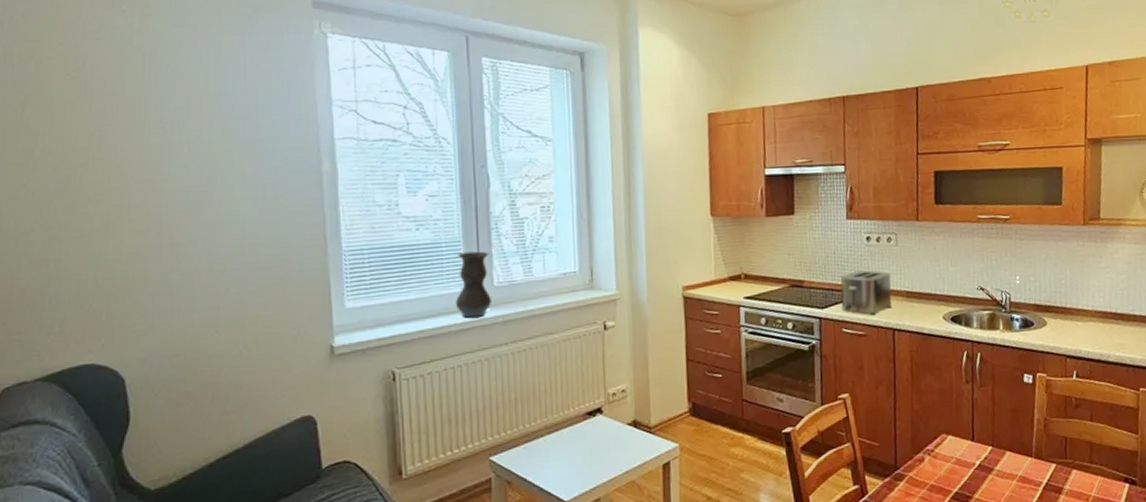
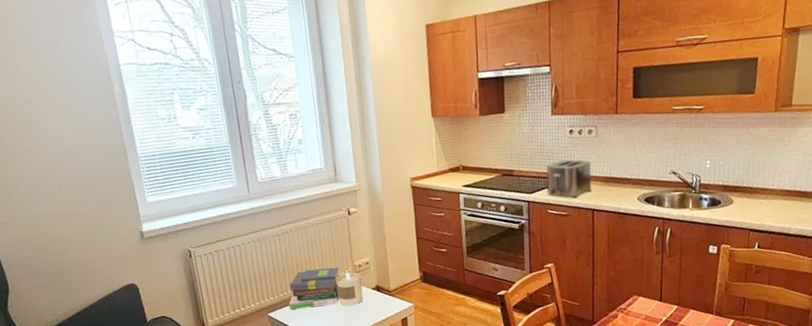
vase: present [455,251,491,319] -> none [227,153,258,208]
books: none [518,395,588,452] -> present [288,267,340,310]
candle: none [581,402,616,447] -> present [335,272,363,306]

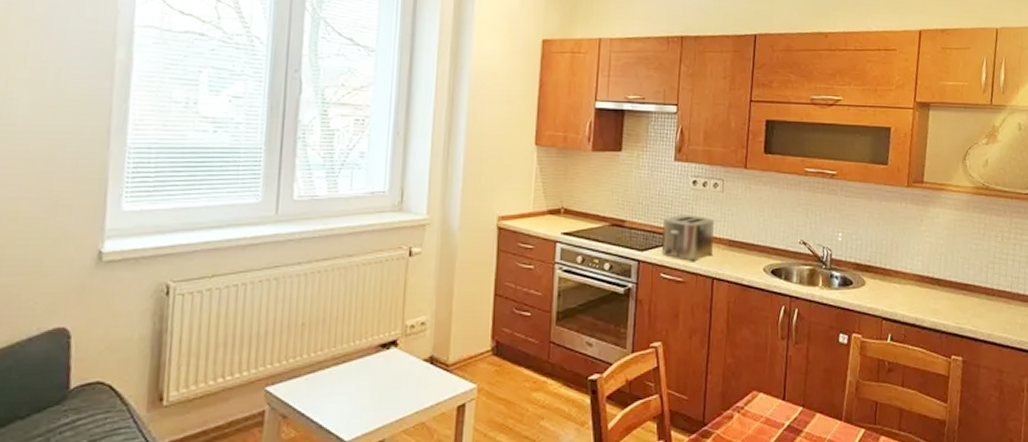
books: present [288,267,340,310] -> none [299,325,384,383]
candle: present [335,272,363,306] -> none [374,334,411,383]

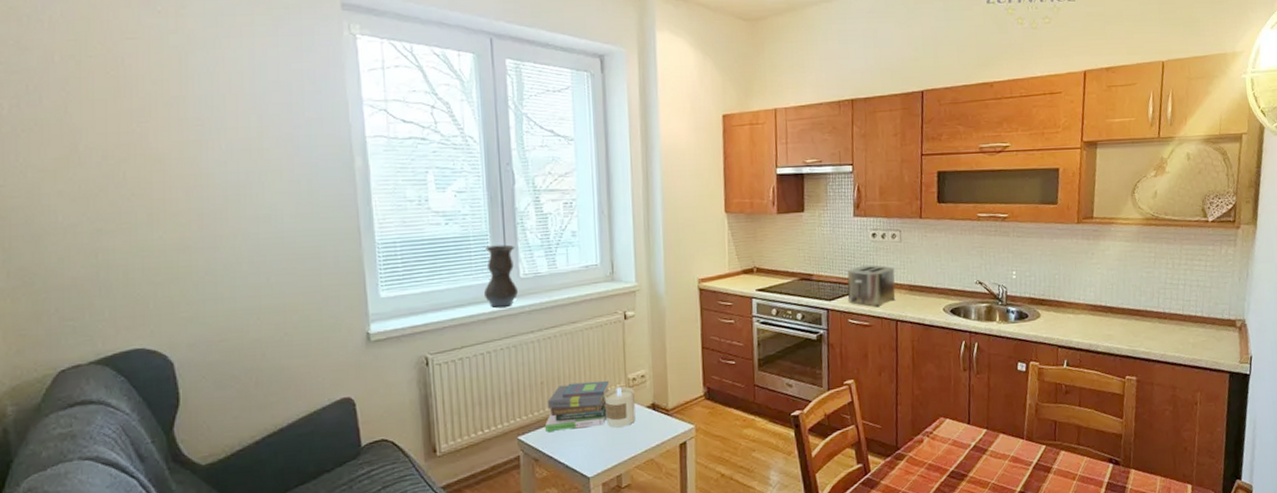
vase: none [247,160,293,233] -> present [483,244,518,308]
books: none [299,325,384,383] -> present [544,380,610,432]
candle: none [374,334,411,383] -> present [603,387,636,428]

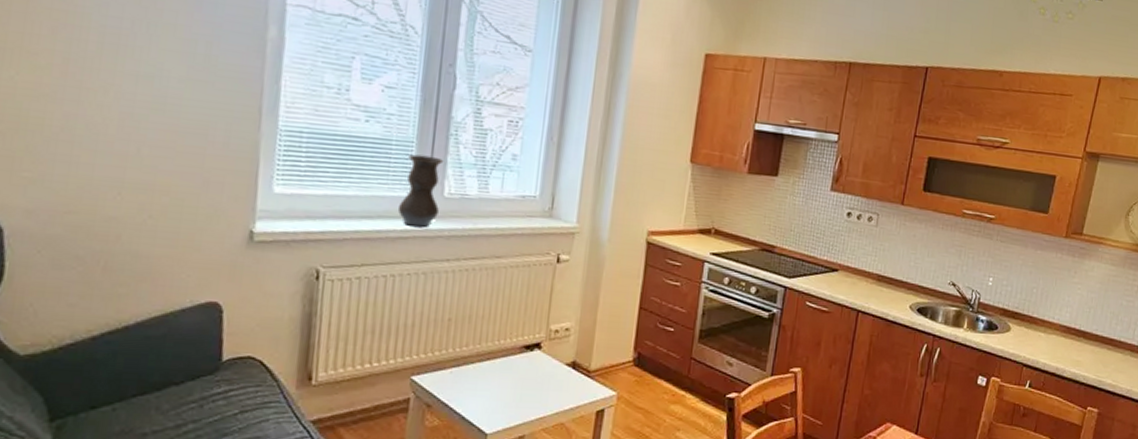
books: present [544,380,610,432] -> none [444,325,529,378]
candle: present [603,387,636,428] -> none [517,337,555,383]
toaster: present [847,265,895,308] -> none [808,245,866,294]

